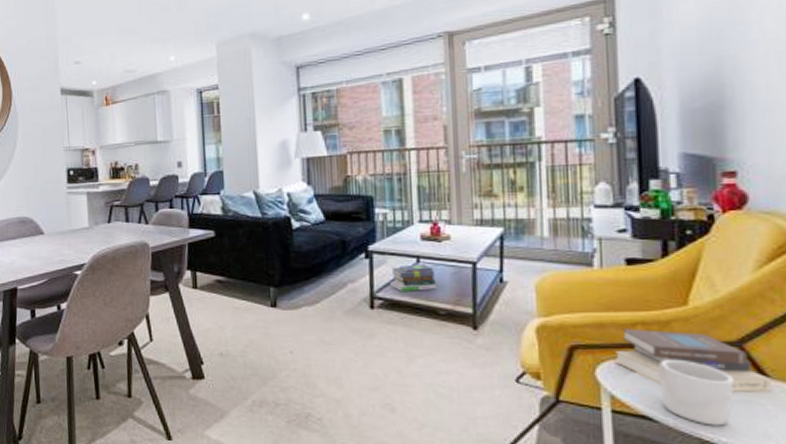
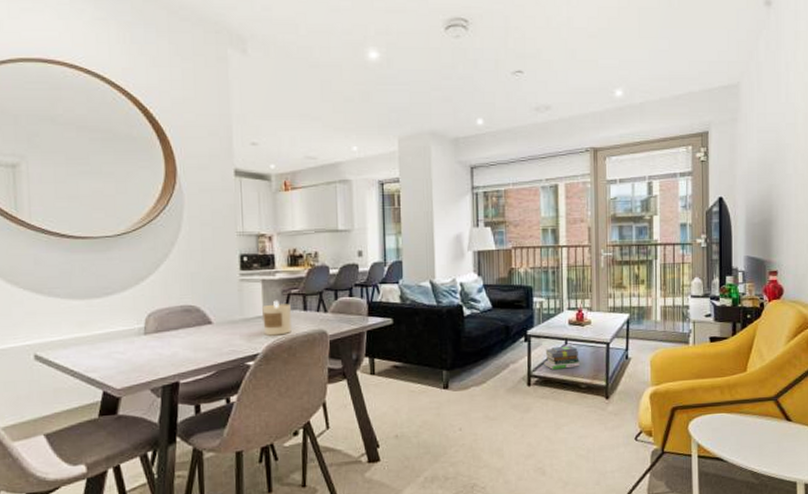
candle: none [88,212,115,247] -> present [262,300,292,336]
books: present [614,329,771,392] -> none [701,391,792,434]
mug: present [657,359,735,426] -> none [727,412,773,461]

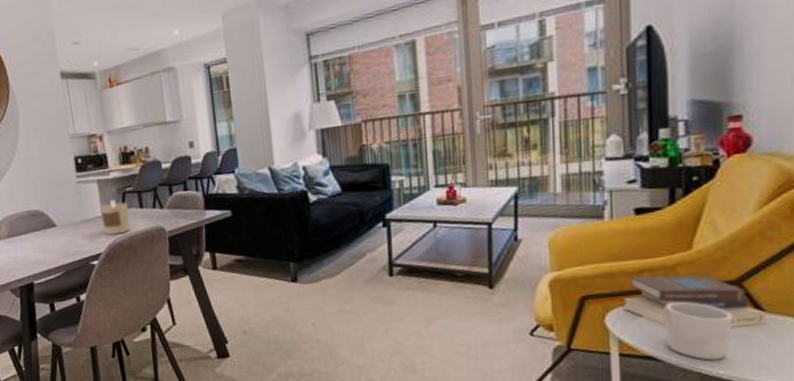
books: present [544,345,580,370] -> none [408,228,453,257]
books: none [701,391,792,434] -> present [622,274,766,327]
mug: none [727,412,773,461] -> present [662,301,734,361]

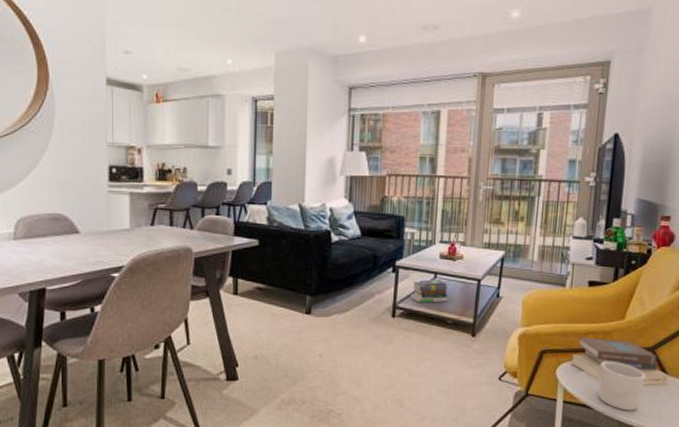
candle: present [100,199,130,235] -> none [129,213,157,249]
books: none [408,228,453,257] -> present [411,279,448,303]

